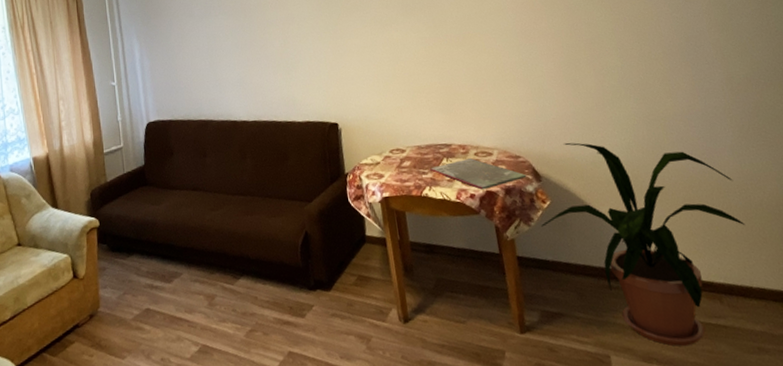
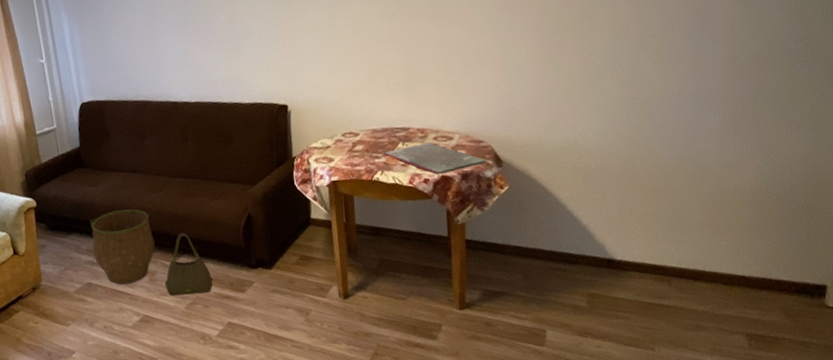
basket: none [151,228,215,310] -> present [90,209,156,285]
handbag: none [223,252,273,322] -> present [164,233,213,296]
house plant: present [541,142,746,346] -> none [495,127,713,323]

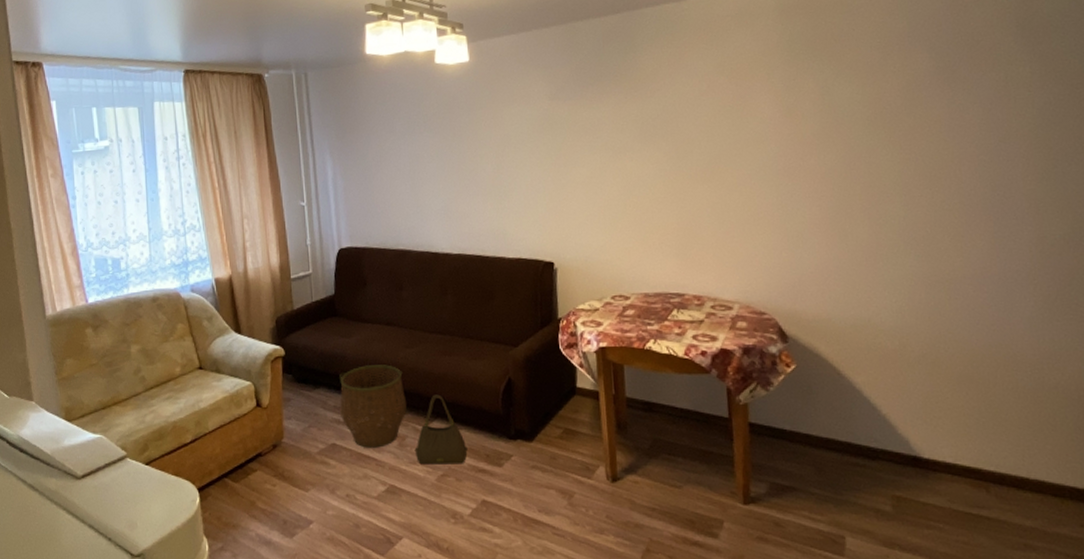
magazine: present [383,142,487,175] -> none [656,310,771,347]

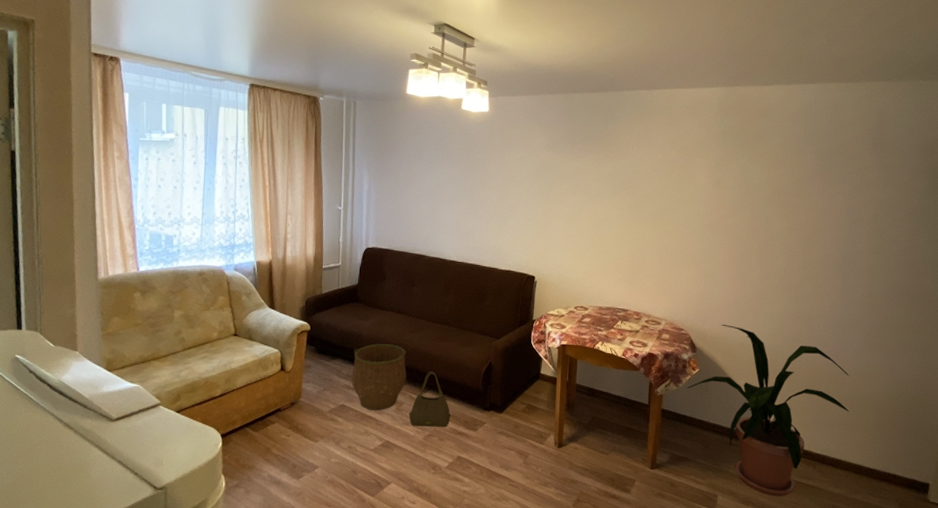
house plant: none [782,301,1033,534] -> present [687,324,850,496]

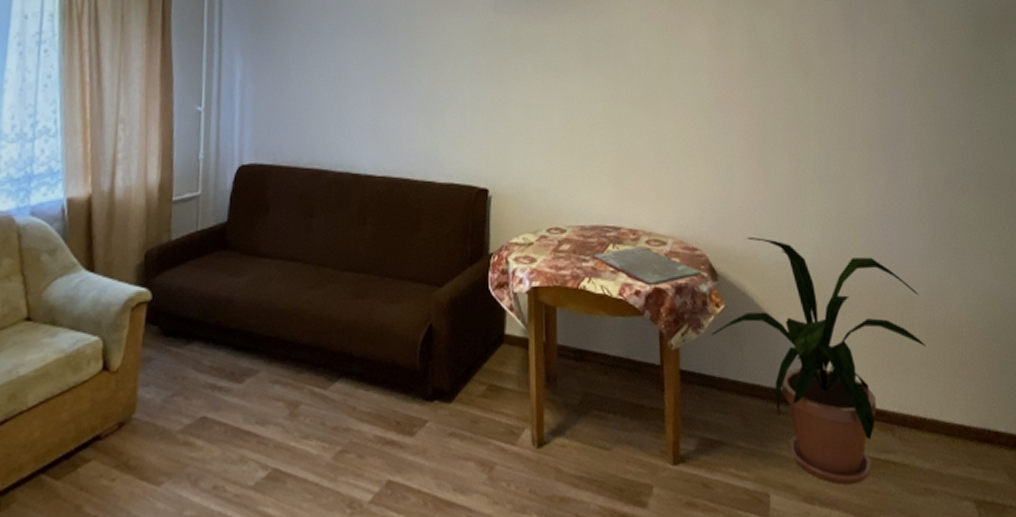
basket: present [351,344,407,411] -> none [217,310,306,421]
handbag: present [408,371,451,427] -> none [309,347,375,439]
magazine: none [605,323,685,352] -> present [591,245,702,286]

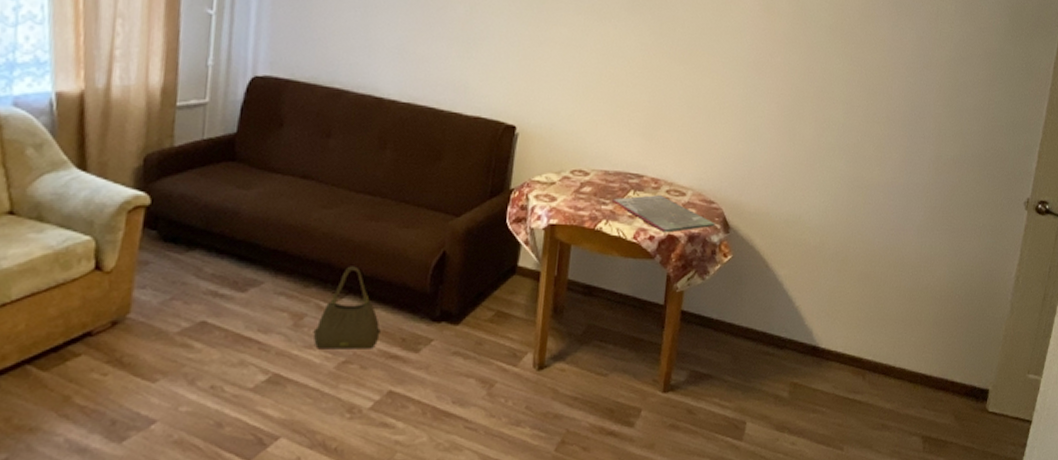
handbag: none [309,347,375,439] -> present [313,266,381,349]
house plant: present [711,236,927,485] -> none [716,195,911,418]

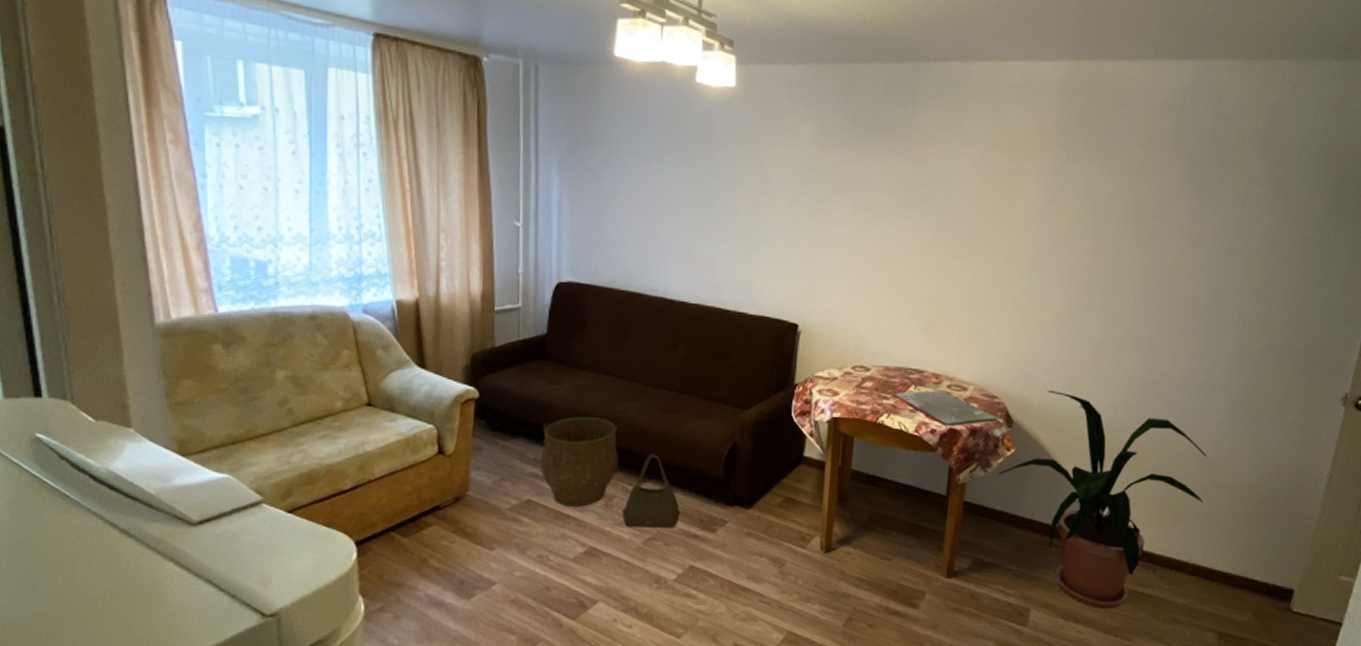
basket: none [219,225,314,328] -> present [540,417,619,507]
house plant: none [716,195,911,418] -> present [998,390,1208,608]

